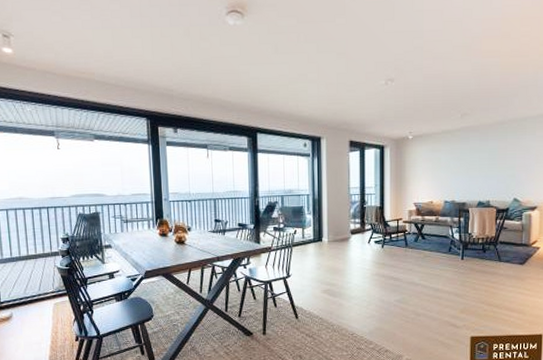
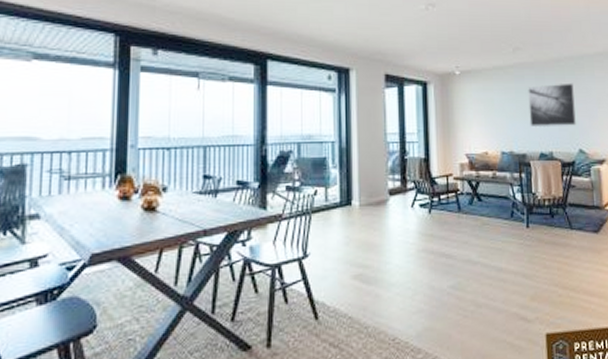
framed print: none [471,142,514,181] -> present [528,83,576,128]

